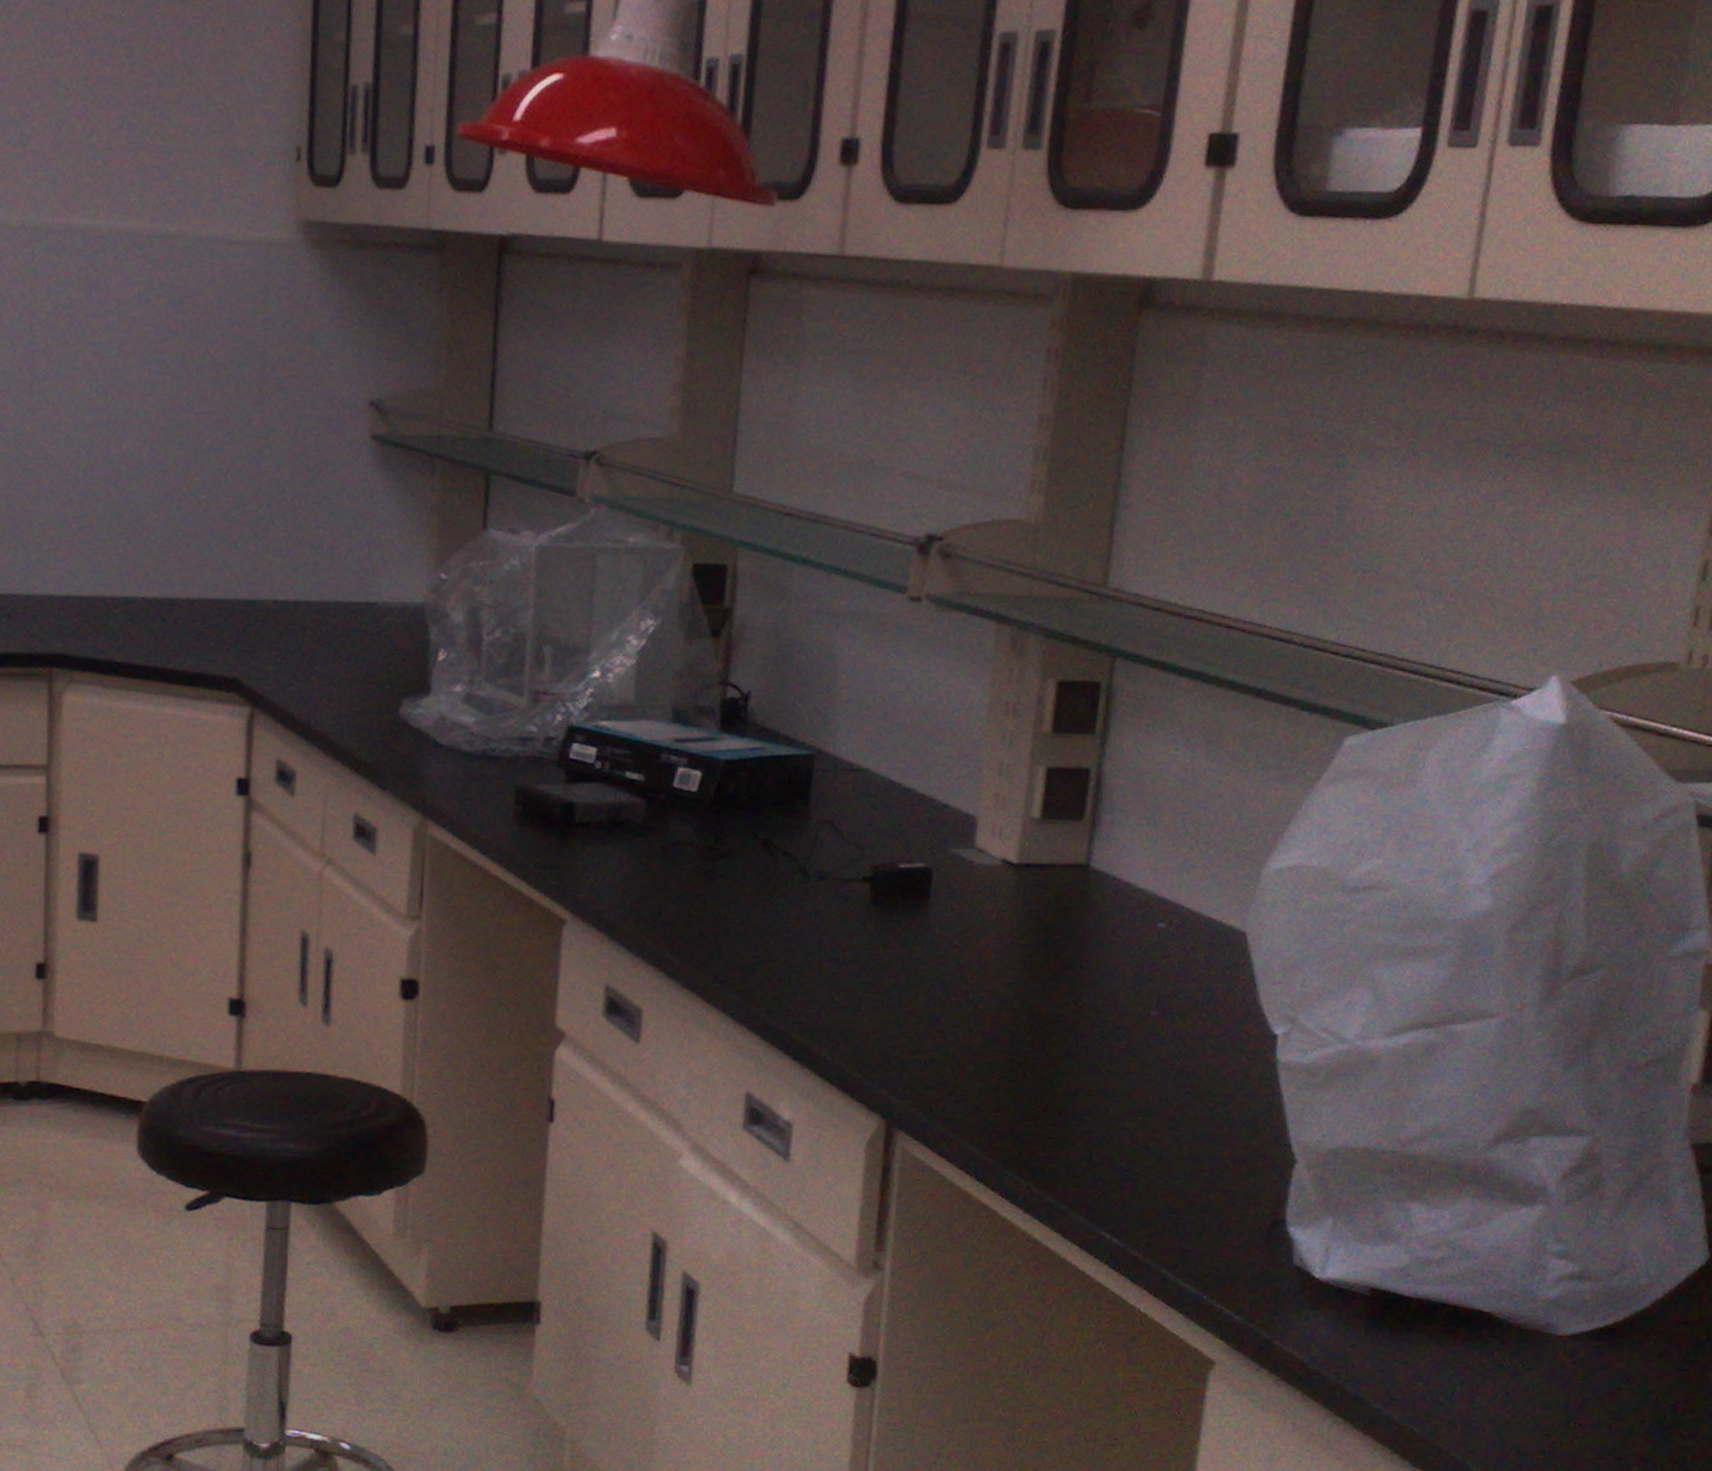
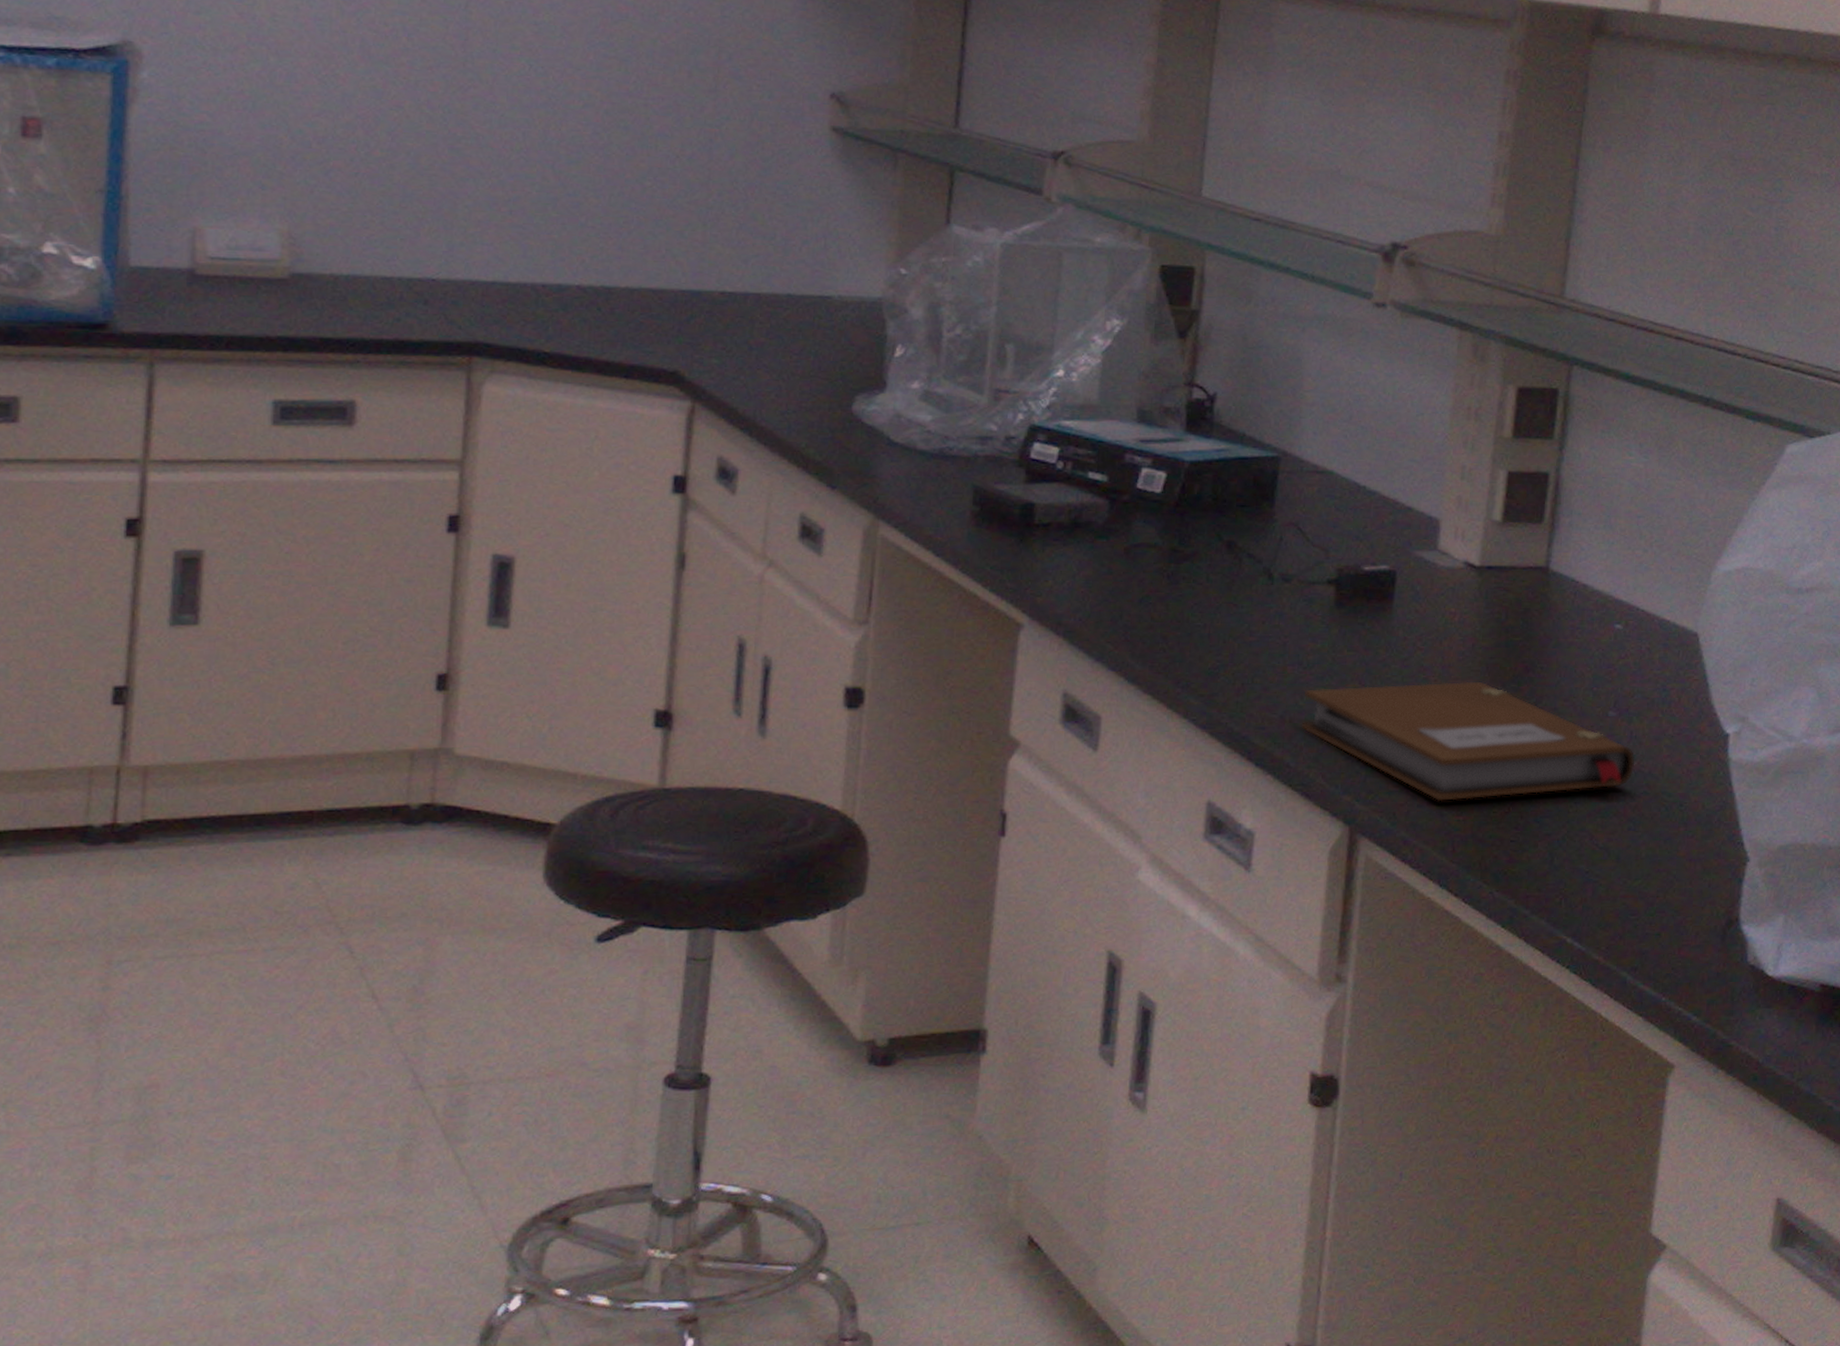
notebook: none [837,979,1178,1098] -> present [1301,681,1635,802]

